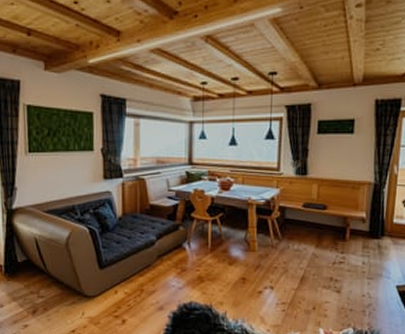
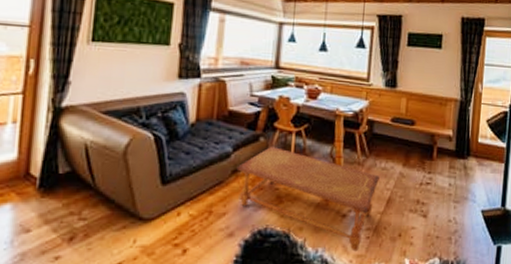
coffee table: none [161,233,293,322] -> present [236,146,380,252]

